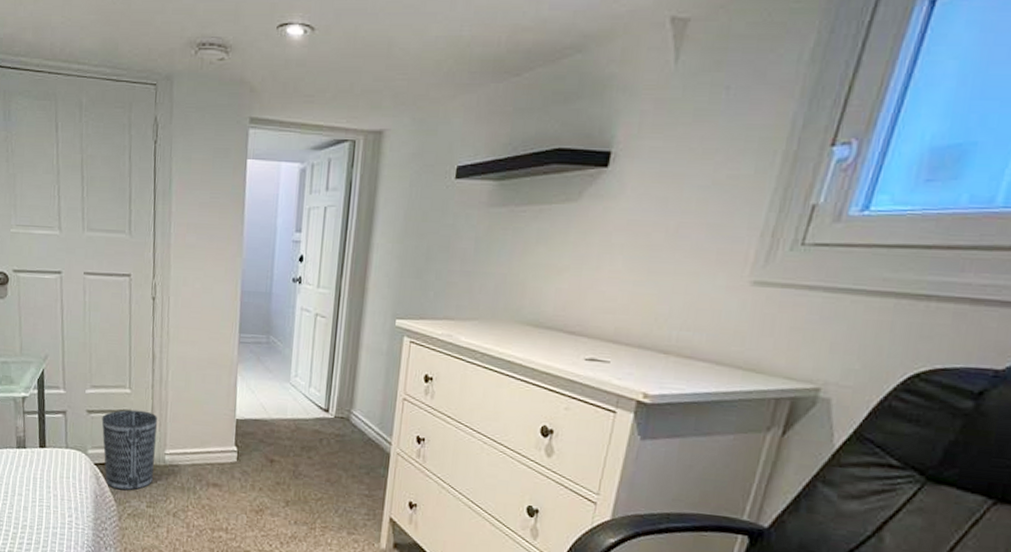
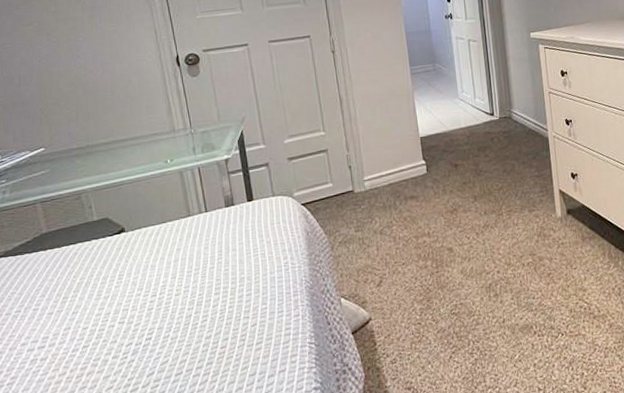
wastebasket: present [101,409,157,491] -> none [302,147,357,223]

